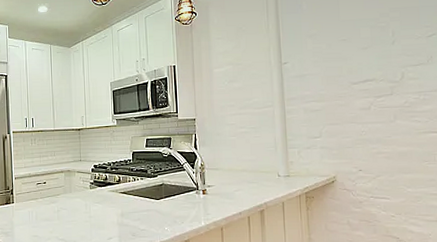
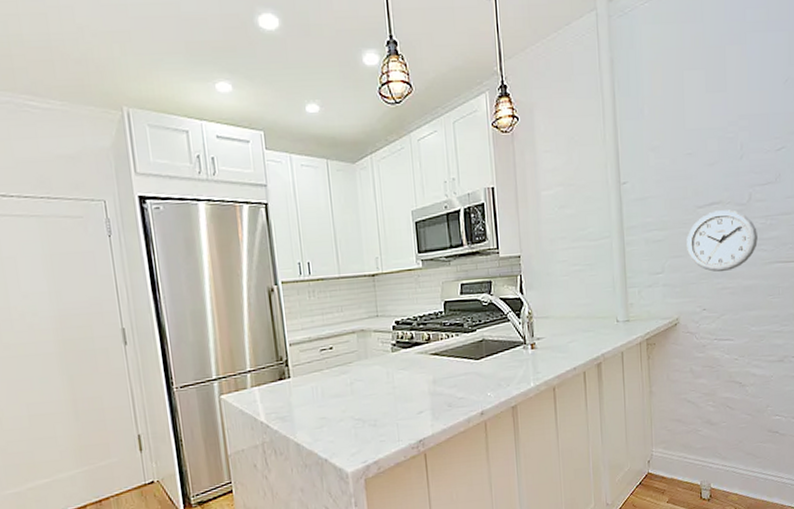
wall clock: none [342,86,411,139] -> present [687,210,758,273]

